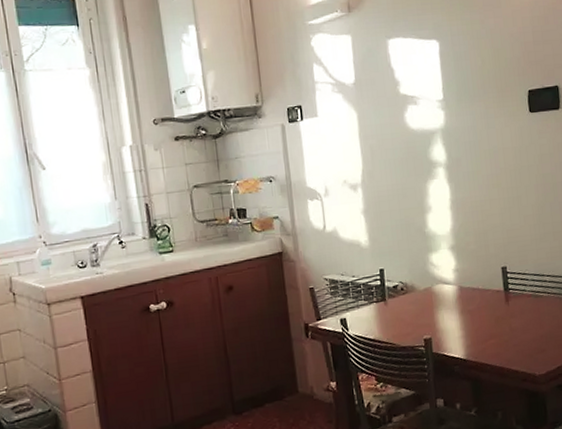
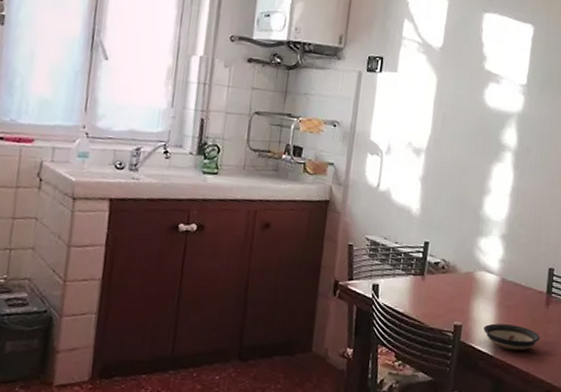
saucer: none [452,326,507,351] -> present [484,323,540,351]

